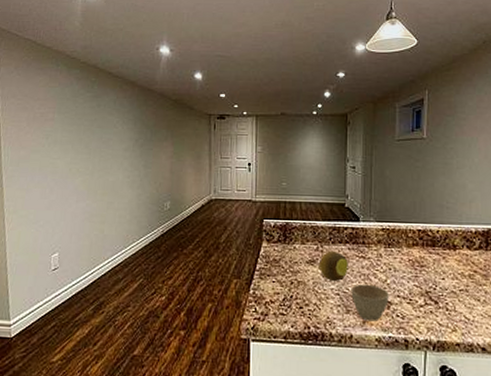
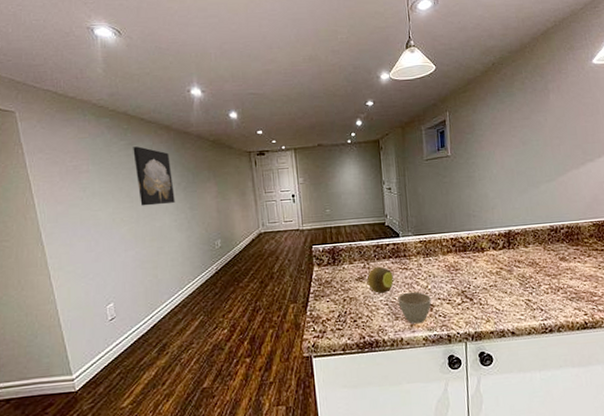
wall art: none [97,99,131,160] -> present [133,146,175,206]

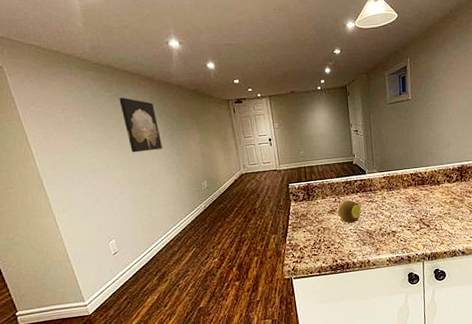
cup: present [398,291,431,324] -> none [365,221,394,248]

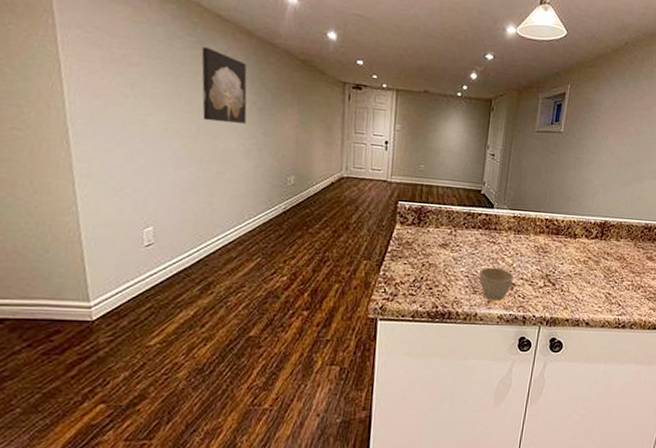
fruit: present [337,200,361,224] -> none [450,235,480,264]
cup: none [365,221,394,248] -> present [479,267,514,301]

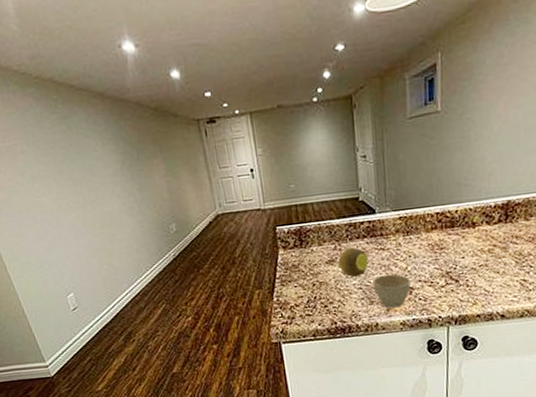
wall art: present [201,47,247,124] -> none [66,120,121,190]
fruit: none [450,235,480,264] -> present [338,247,368,277]

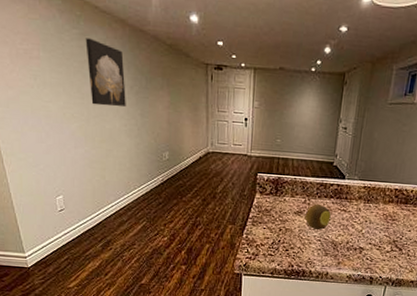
wall art: none [66,120,121,190] -> present [85,38,126,107]
cup: present [373,274,411,309] -> none [330,232,362,263]

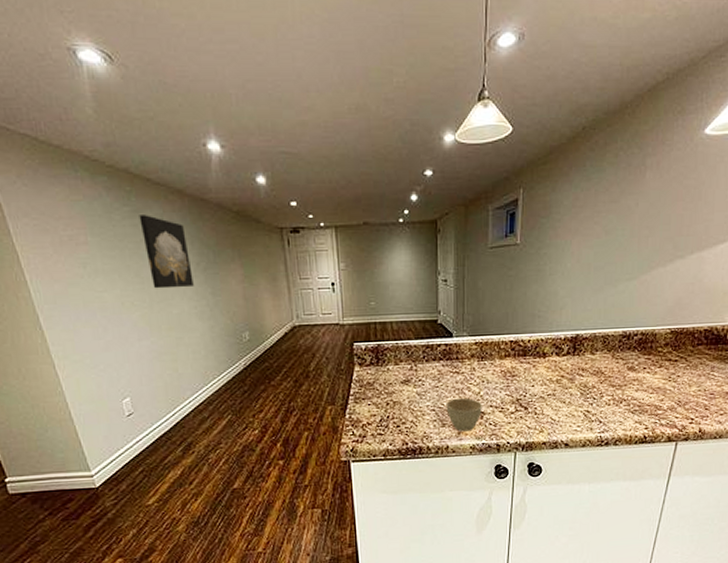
fruit: present [304,203,331,230] -> none [413,368,443,398]
cup: none [330,232,362,263] -> present [446,397,482,432]

